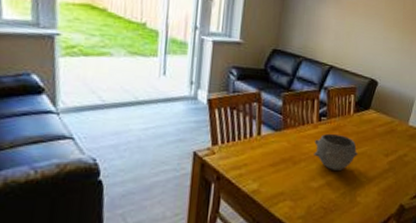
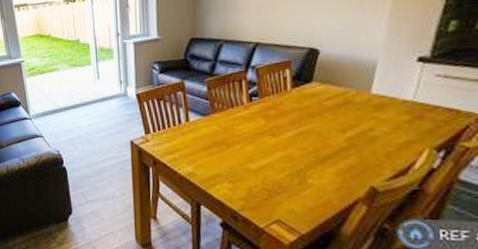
bowl: present [314,134,358,170] -> none [248,114,302,151]

